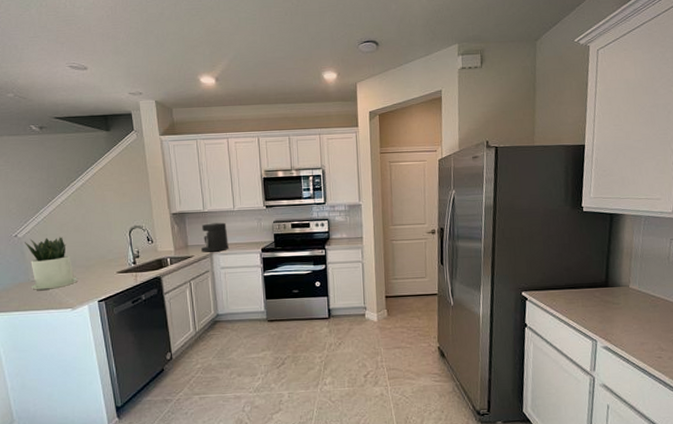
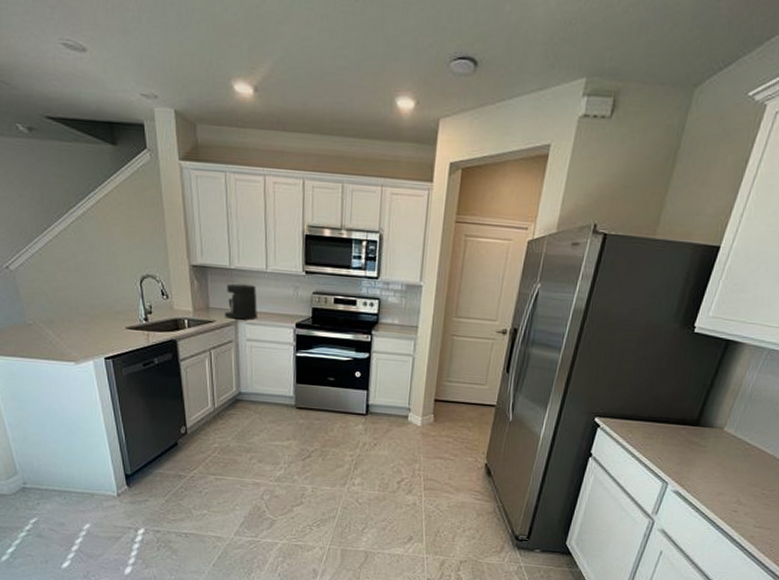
planter: present [25,237,79,290] -> none [18,273,82,337]

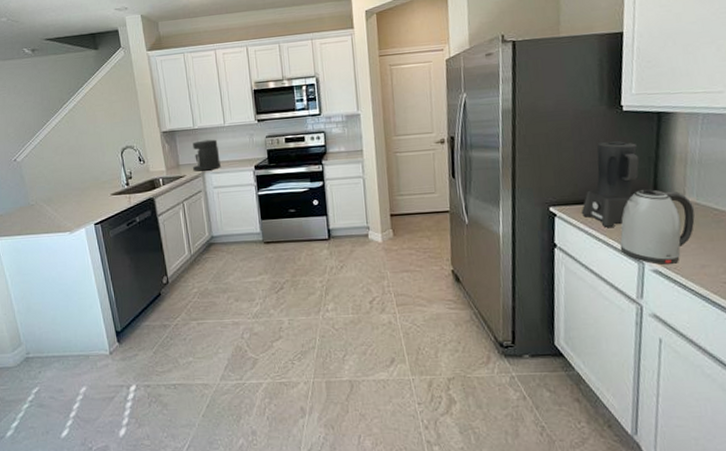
blender: none [623,361,696,447] -> present [581,140,640,228]
kettle: none [650,414,730,489] -> present [619,188,695,266]

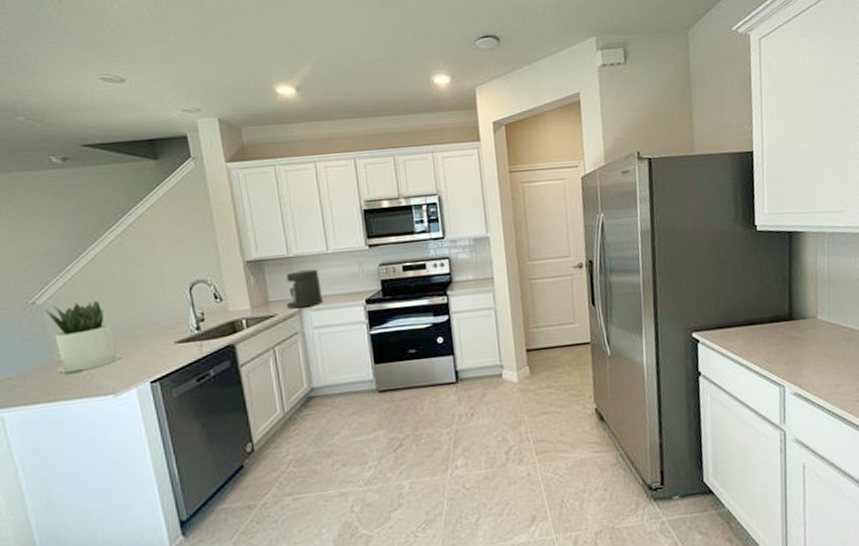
planter: none [23,159,75,214] -> present [46,300,123,374]
blender: present [581,140,640,228] -> none [723,261,775,352]
kettle: present [619,188,695,266] -> none [760,309,828,388]

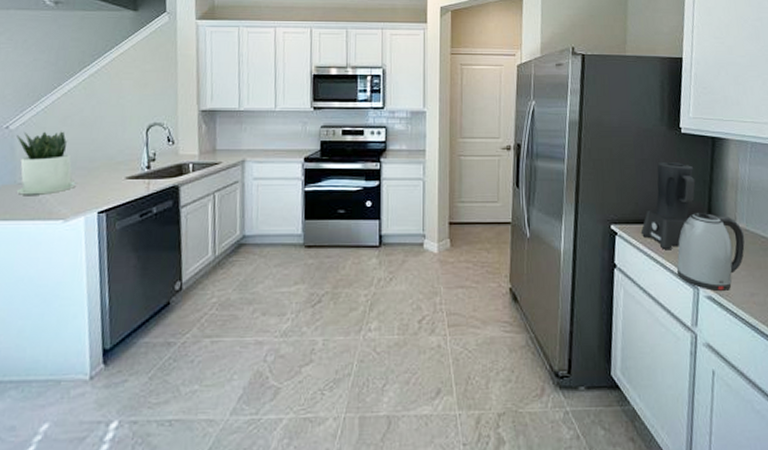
coffee maker: present [286,269,323,309] -> none [232,124,266,159]
blender: none [723,261,775,352] -> present [640,161,696,250]
kettle: none [760,309,828,388] -> present [676,212,745,292]

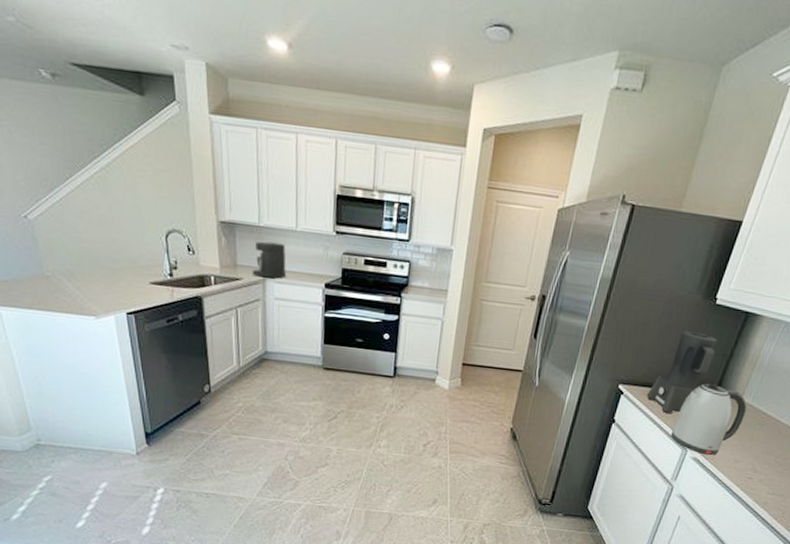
planter: present [16,131,77,195] -> none [37,223,103,290]
coffee maker: none [232,124,266,159] -> present [253,241,286,279]

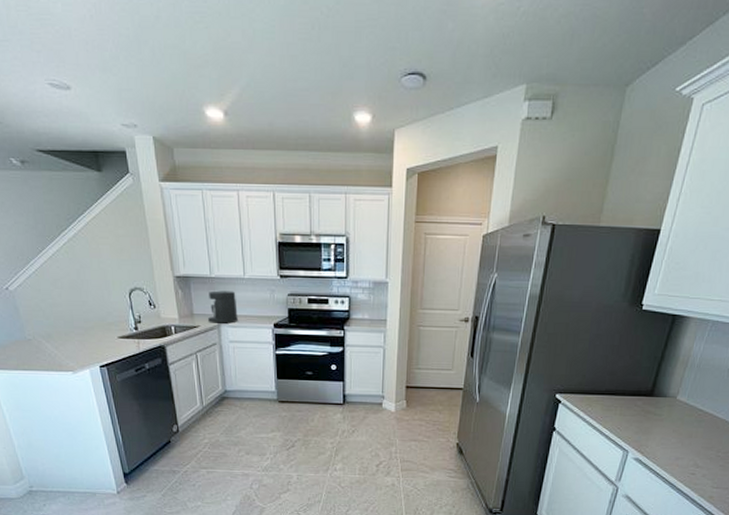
blender: present [646,331,717,414] -> none [583,337,647,418]
kettle: present [670,383,747,456] -> none [610,385,683,455]

